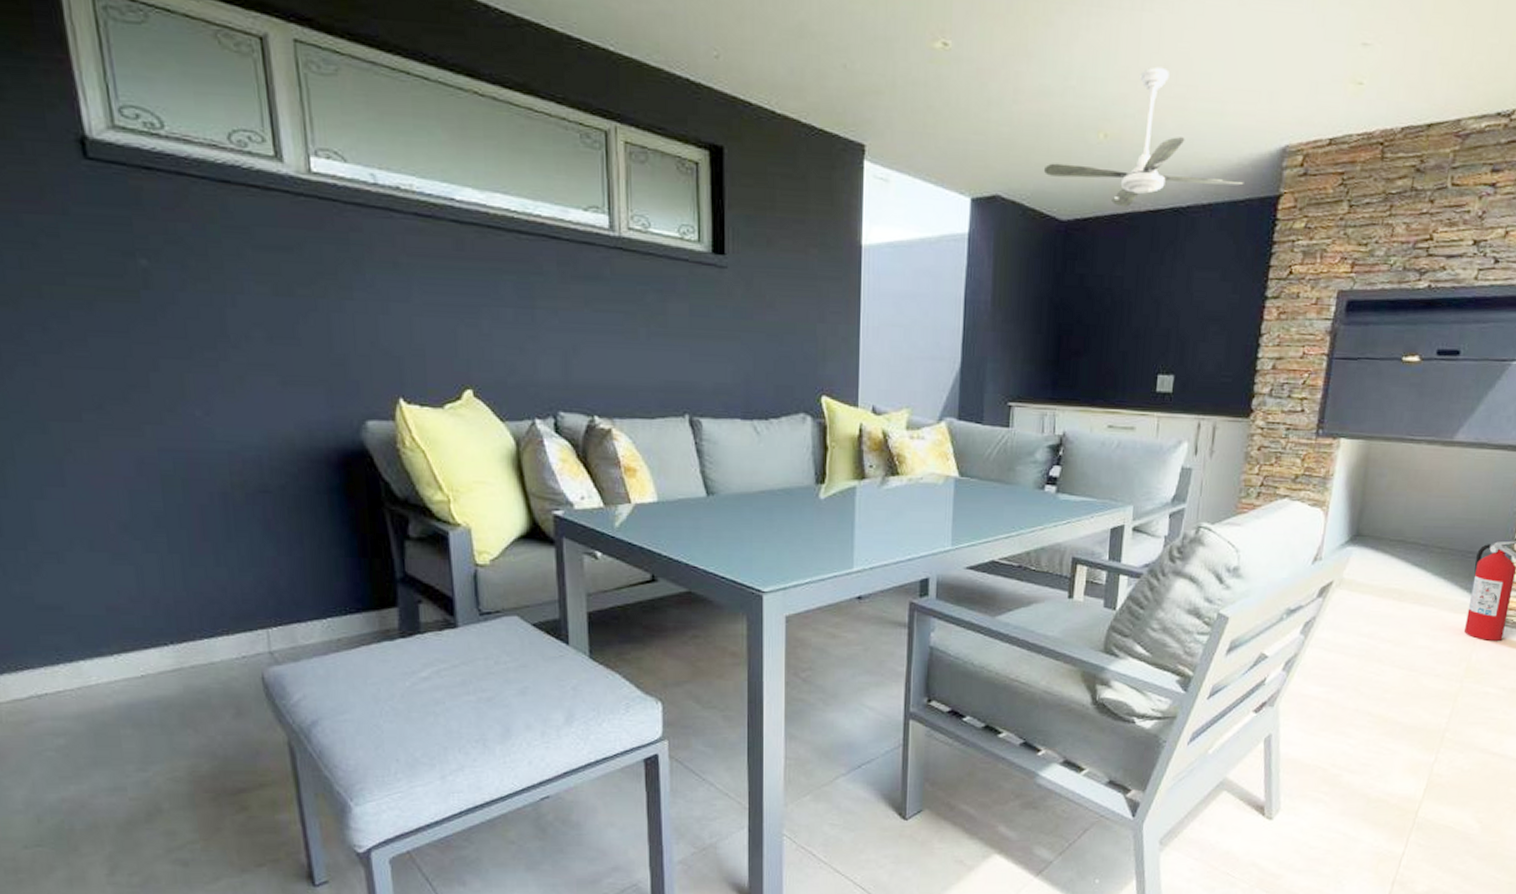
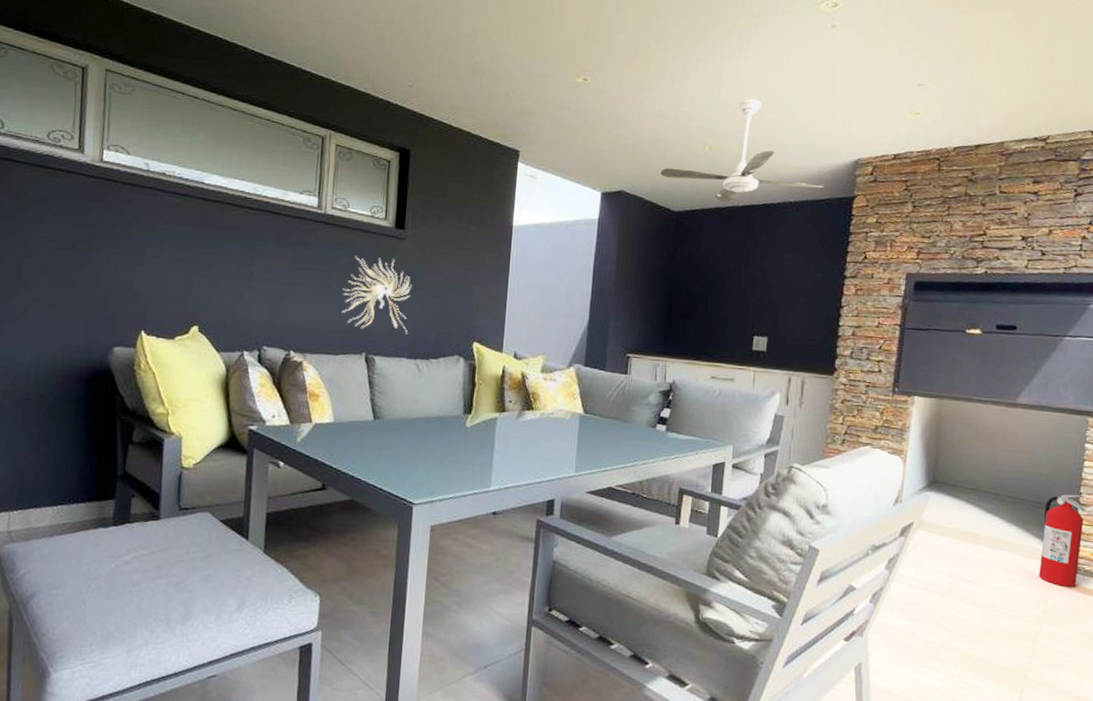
wall sculpture: none [652,291,741,390] -> present [342,256,412,334]

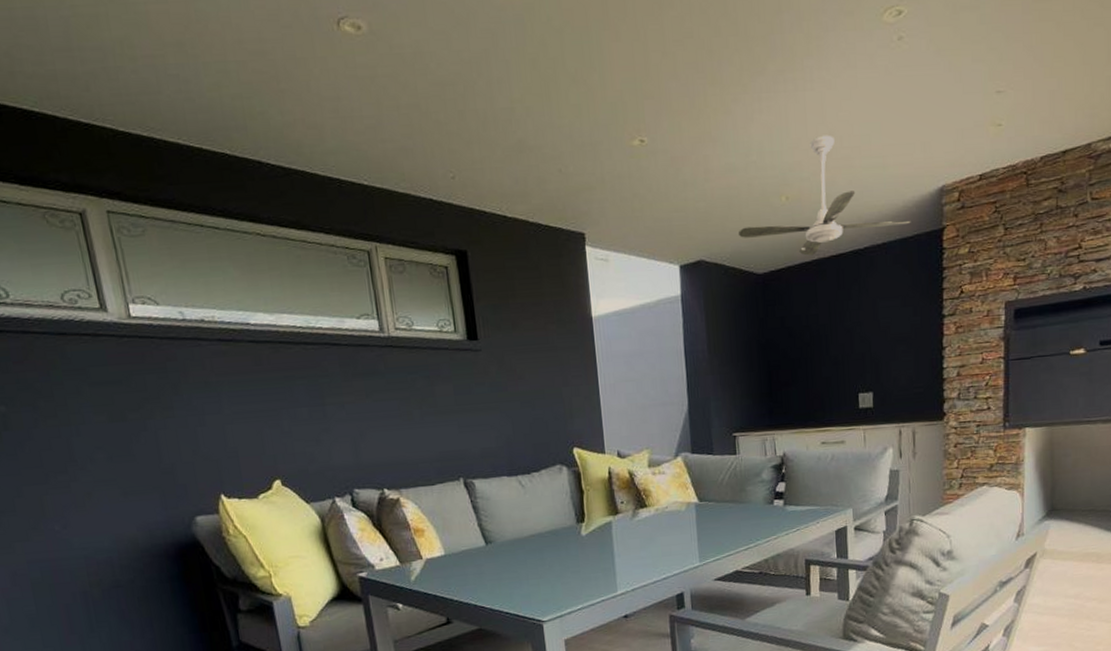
wall sculpture: present [342,256,412,334] -> none [425,374,503,453]

